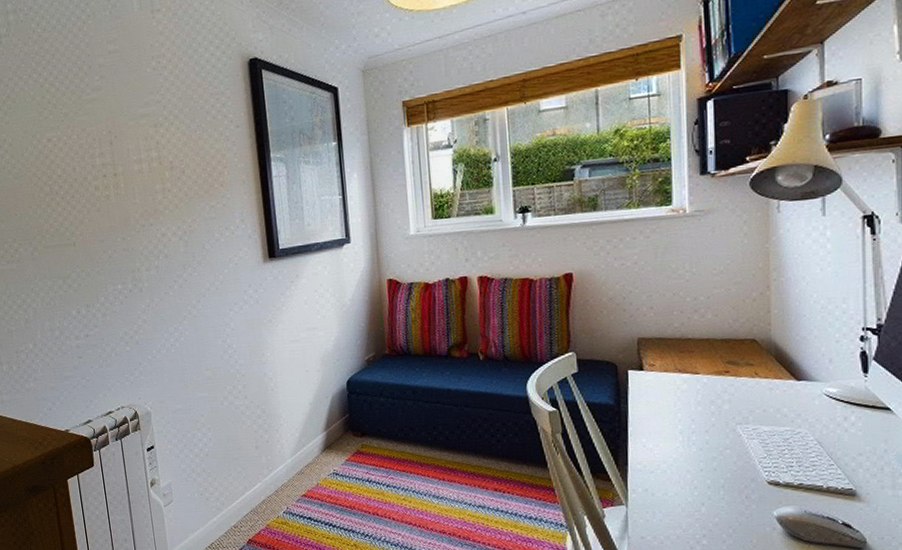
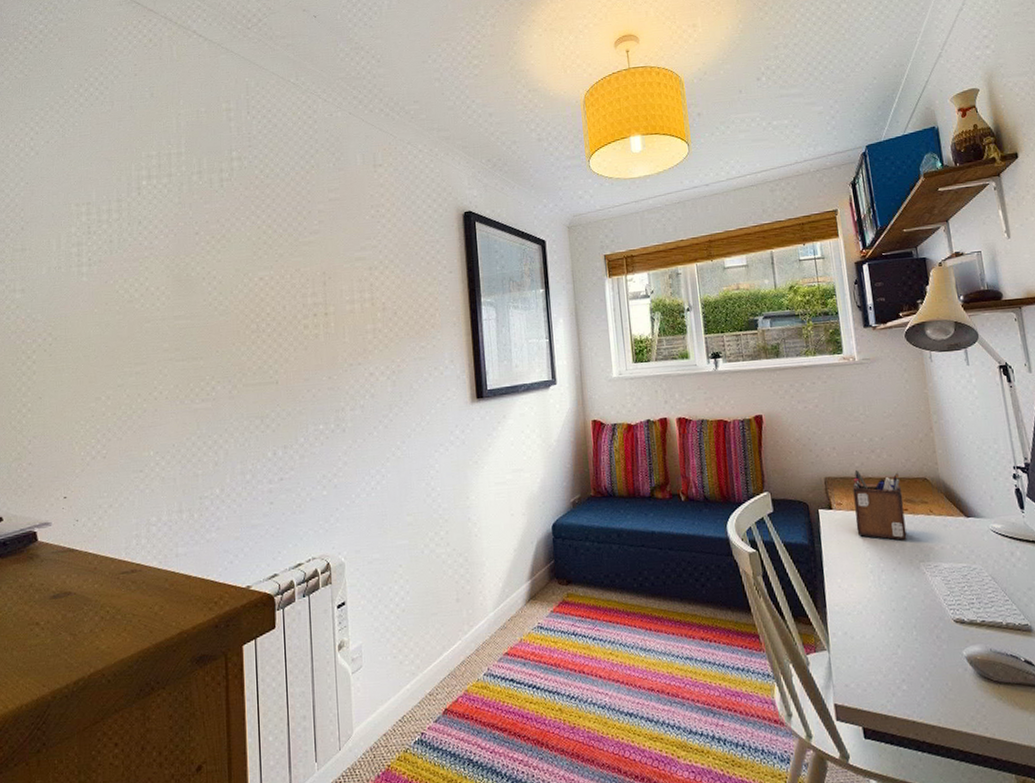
desk organizer: none [668,329,726,403] -> present [852,469,907,540]

